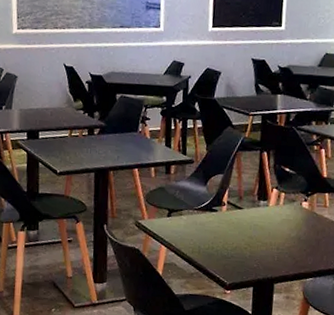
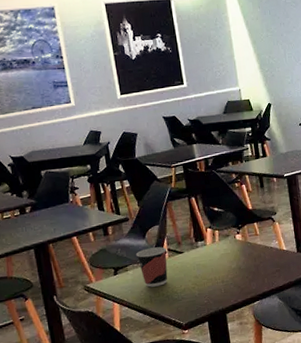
cup: none [193,196,227,239] -> present [135,246,168,287]

